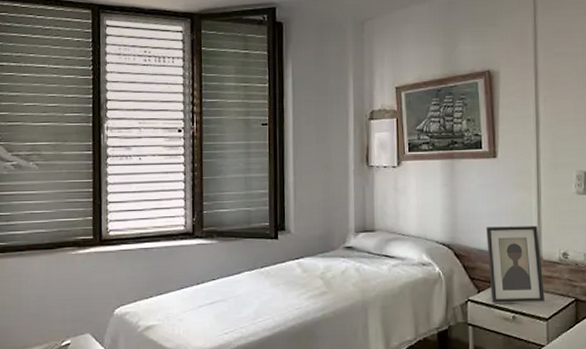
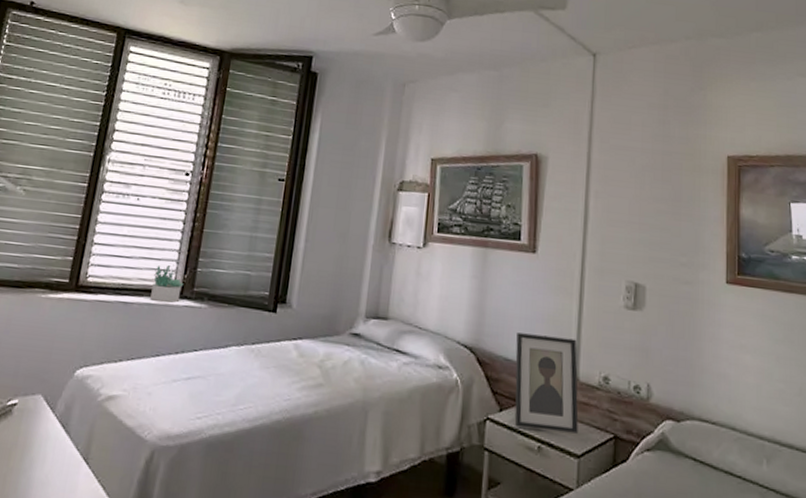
succulent plant: none [166,212,194,245] -> present [150,265,184,304]

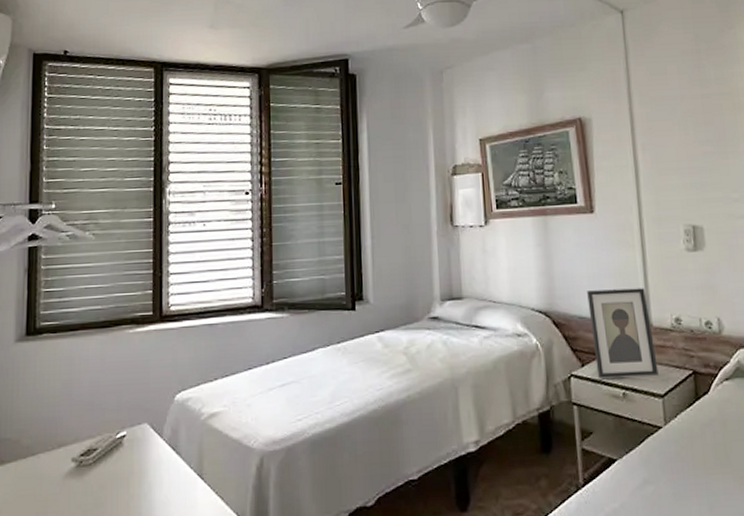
succulent plant: present [150,265,184,304] -> none [233,283,263,319]

